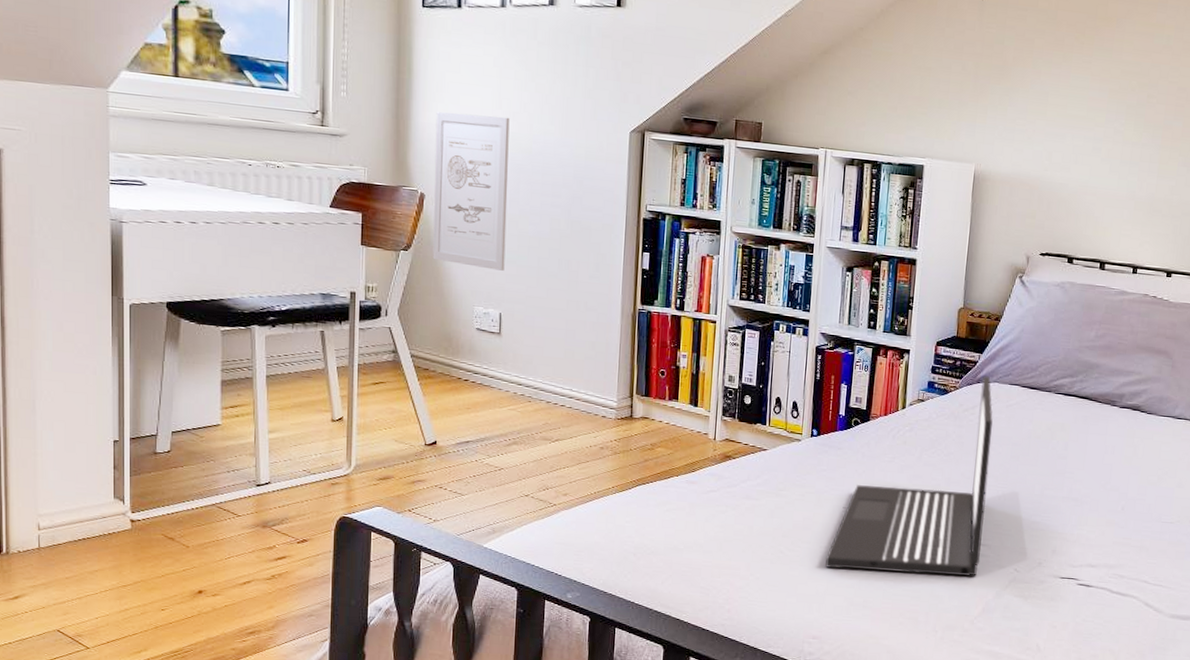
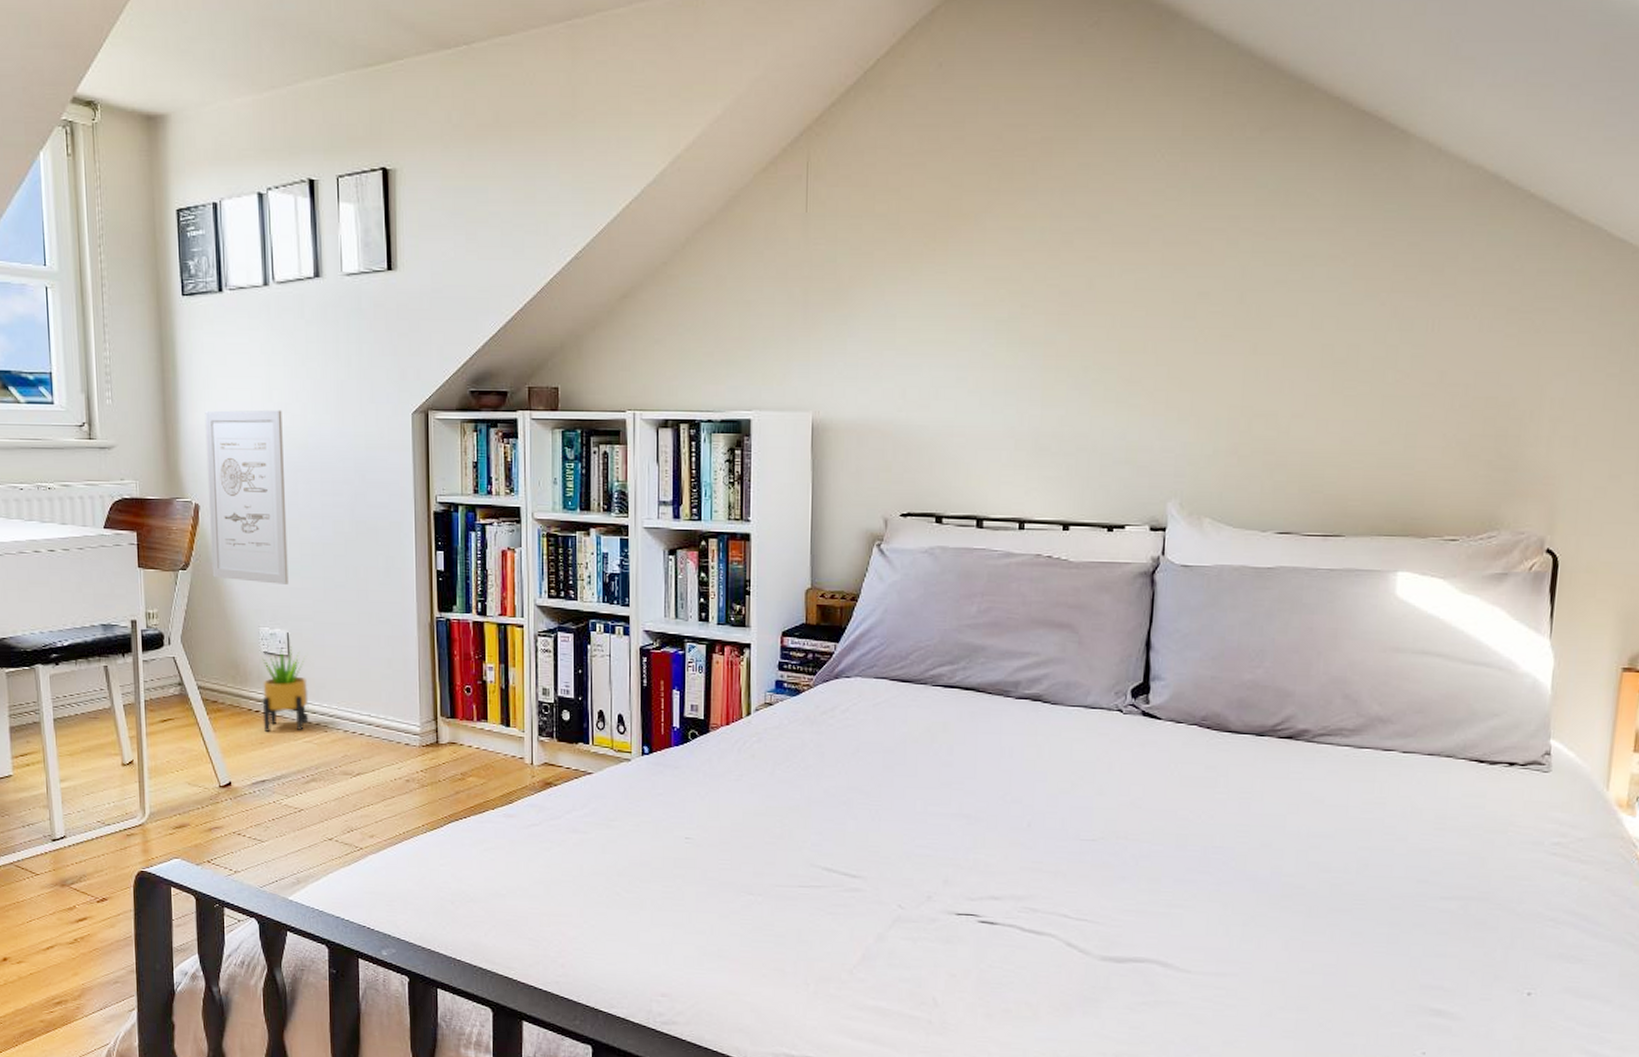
potted plant: none [471,325,516,399] -> present [262,646,309,732]
laptop: present [825,376,993,576] -> none [670,669,858,916]

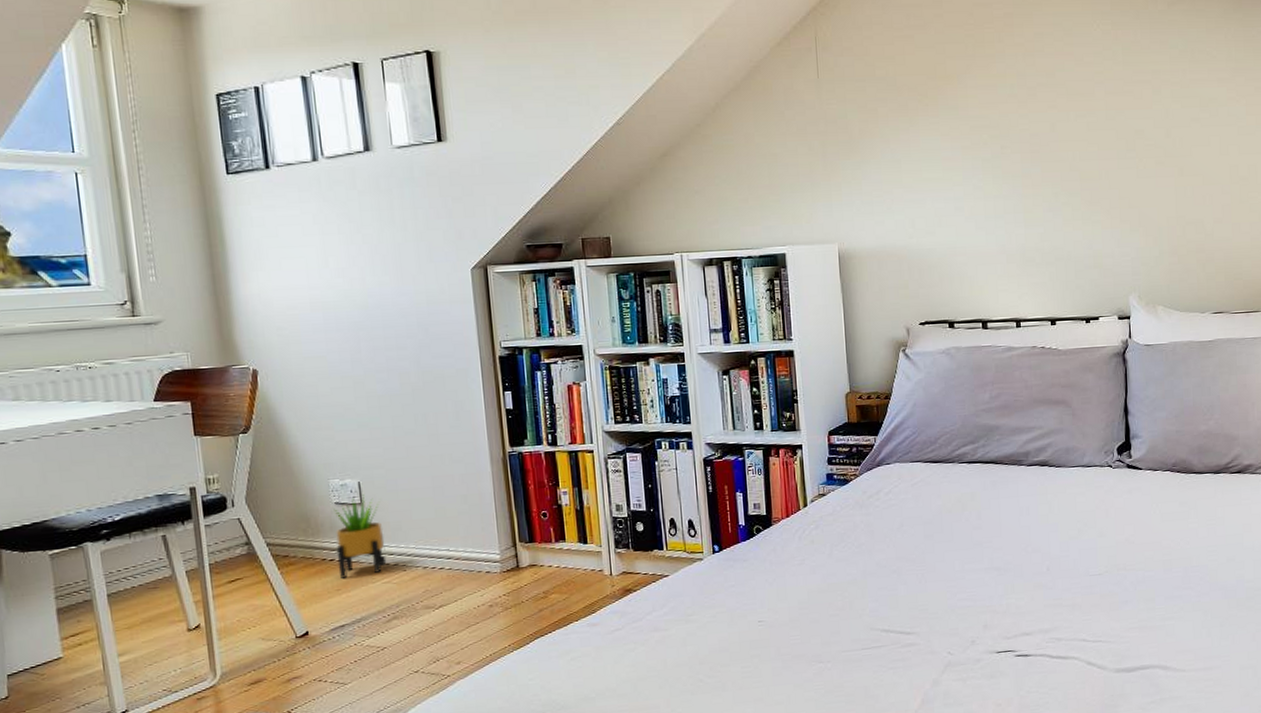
wall art: present [205,409,289,584] -> none [258,274,357,438]

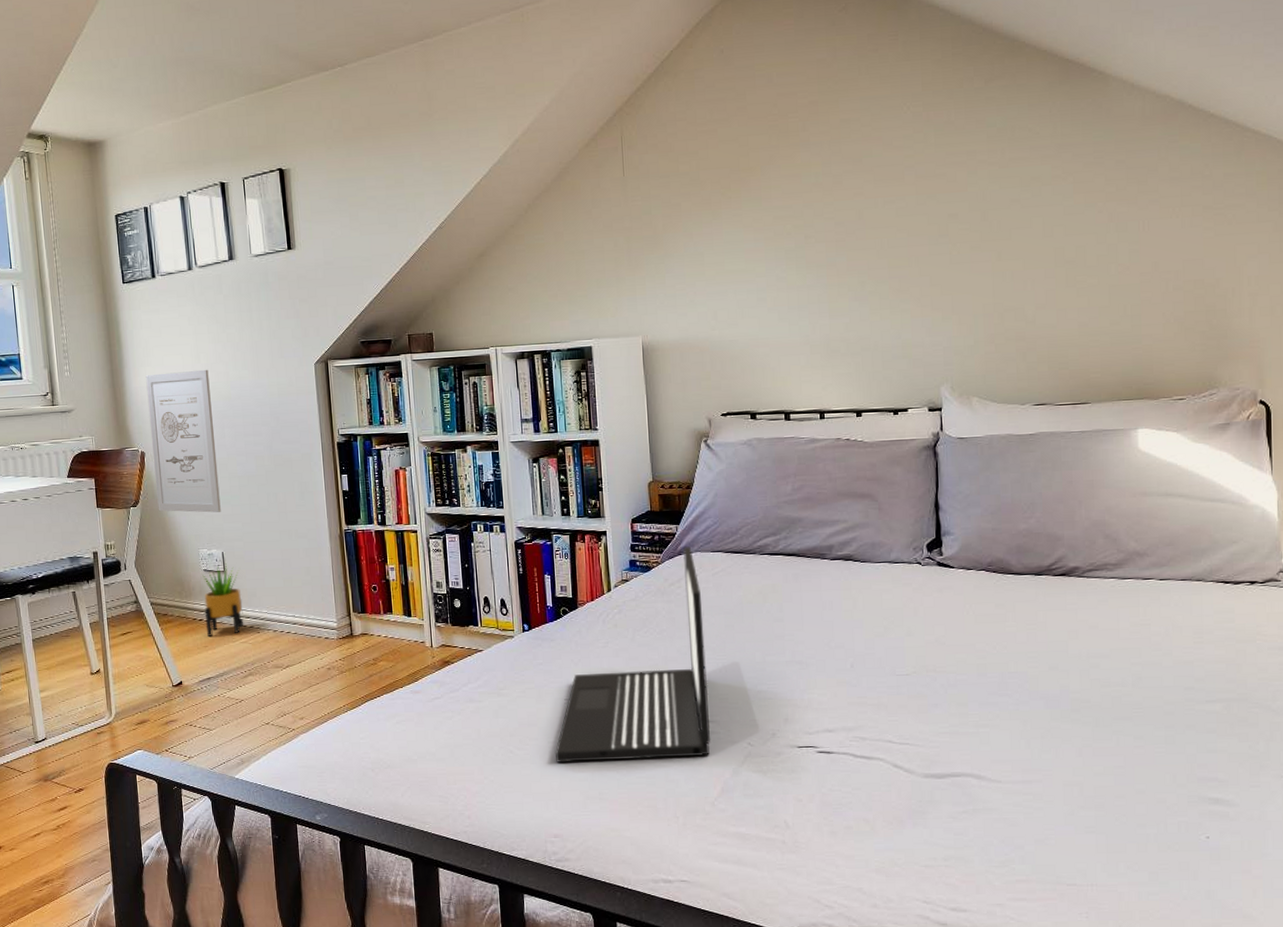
wall art: none [258,274,357,438] -> present [145,369,221,513]
laptop: none [749,457,910,688] -> present [555,546,710,763]

